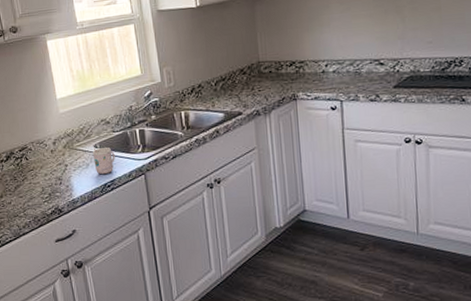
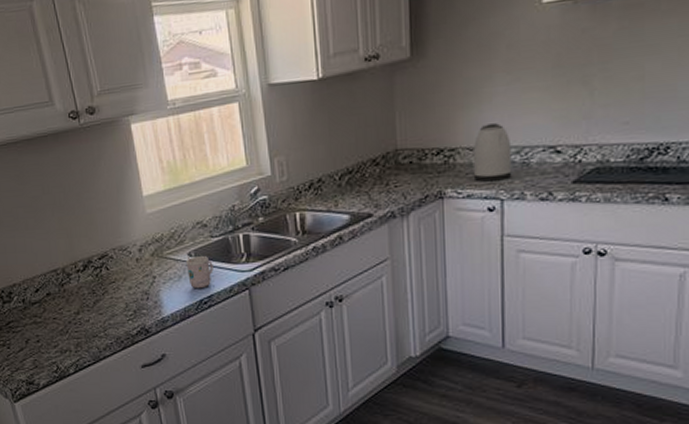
kettle: none [318,42,348,87] -> present [473,123,512,182]

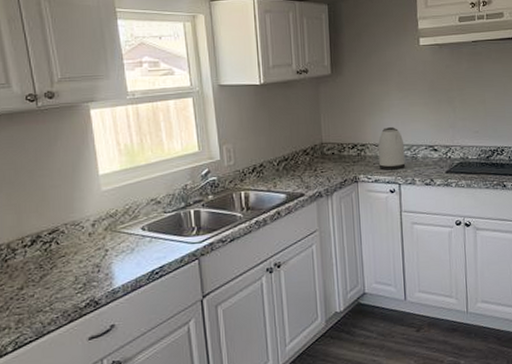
mug: present [186,256,214,289] -> none [140,230,166,260]

